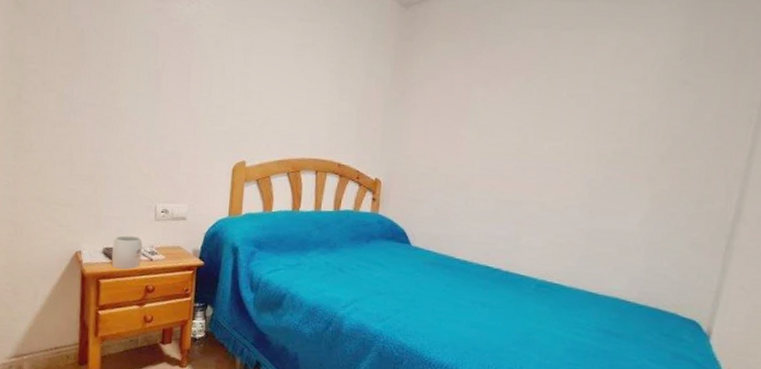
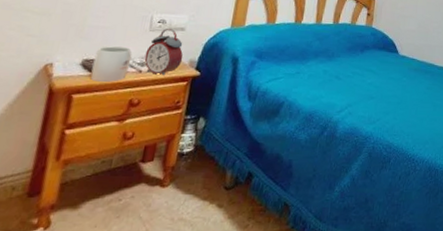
alarm clock: none [153,218,187,265] -> present [144,29,183,76]

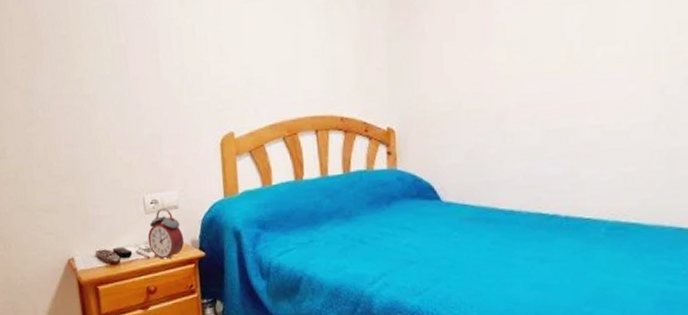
mug: present [90,46,132,83] -> none [105,234,138,273]

